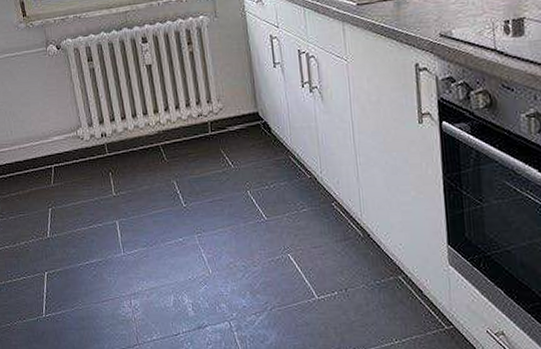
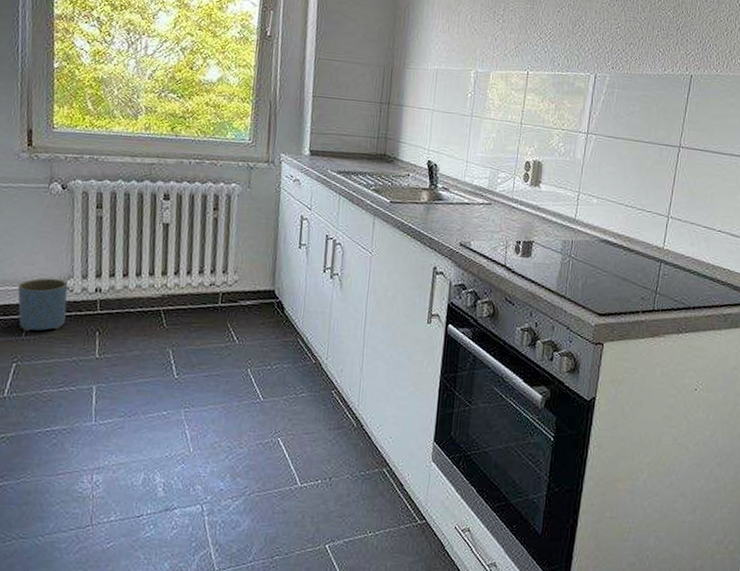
planter: none [39,130,82,179] -> present [17,278,68,331]

